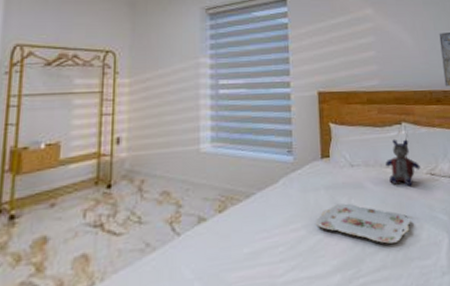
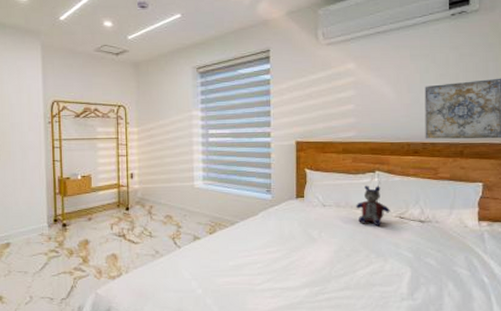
serving tray: present [315,203,411,244] -> none [288,236,376,271]

